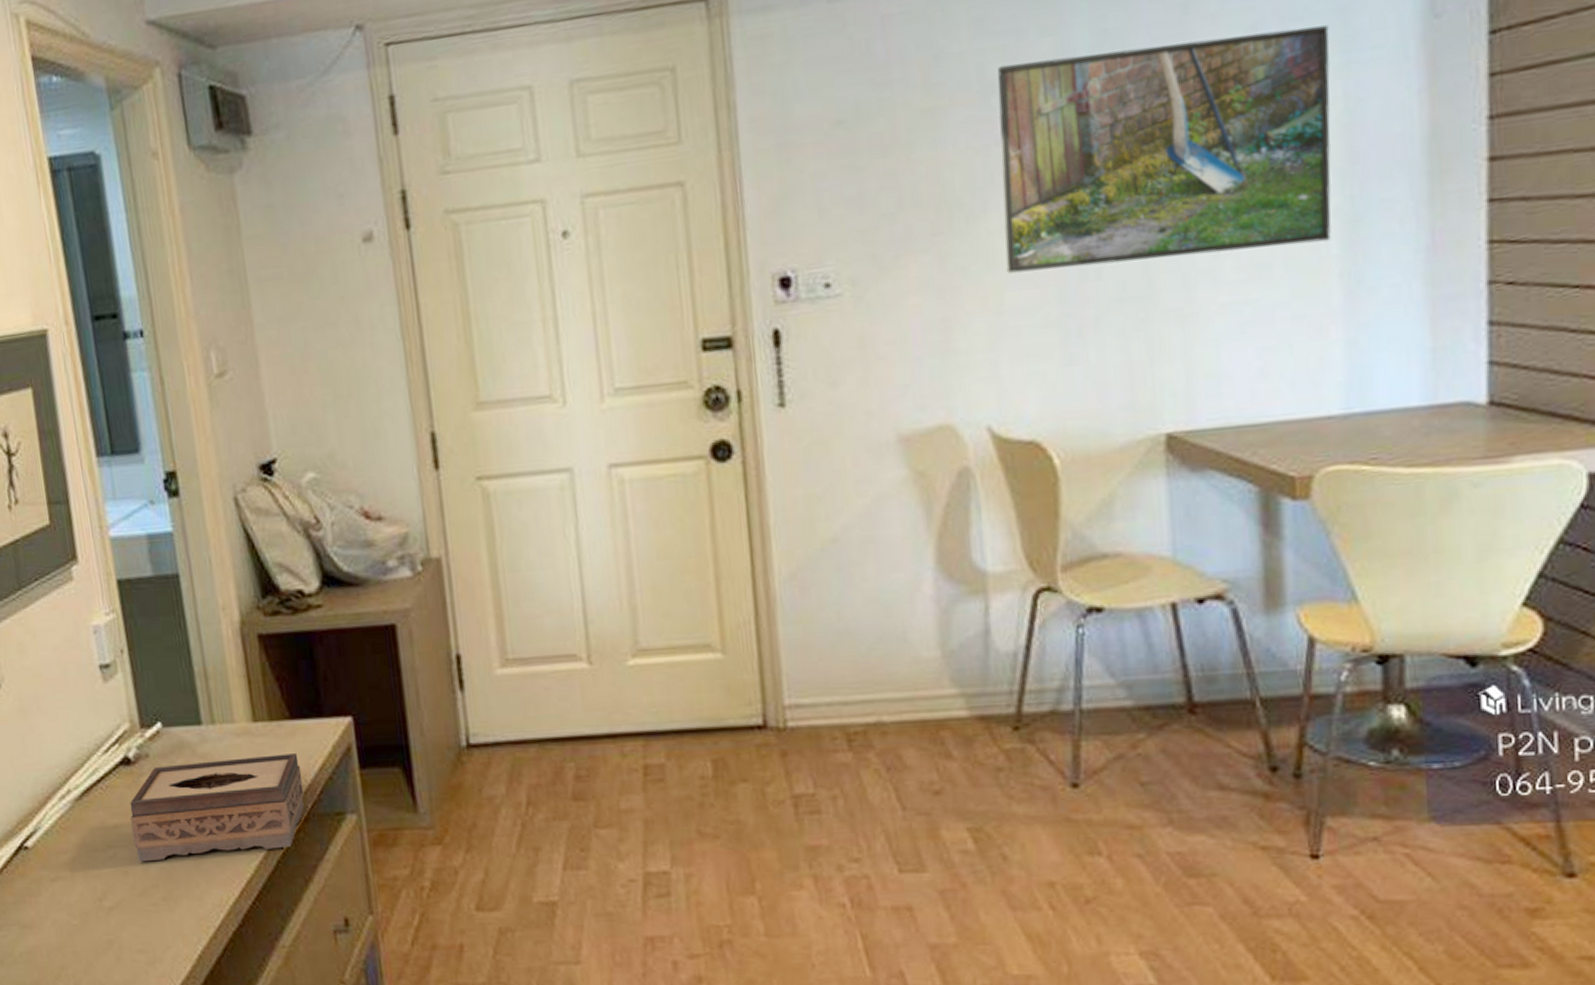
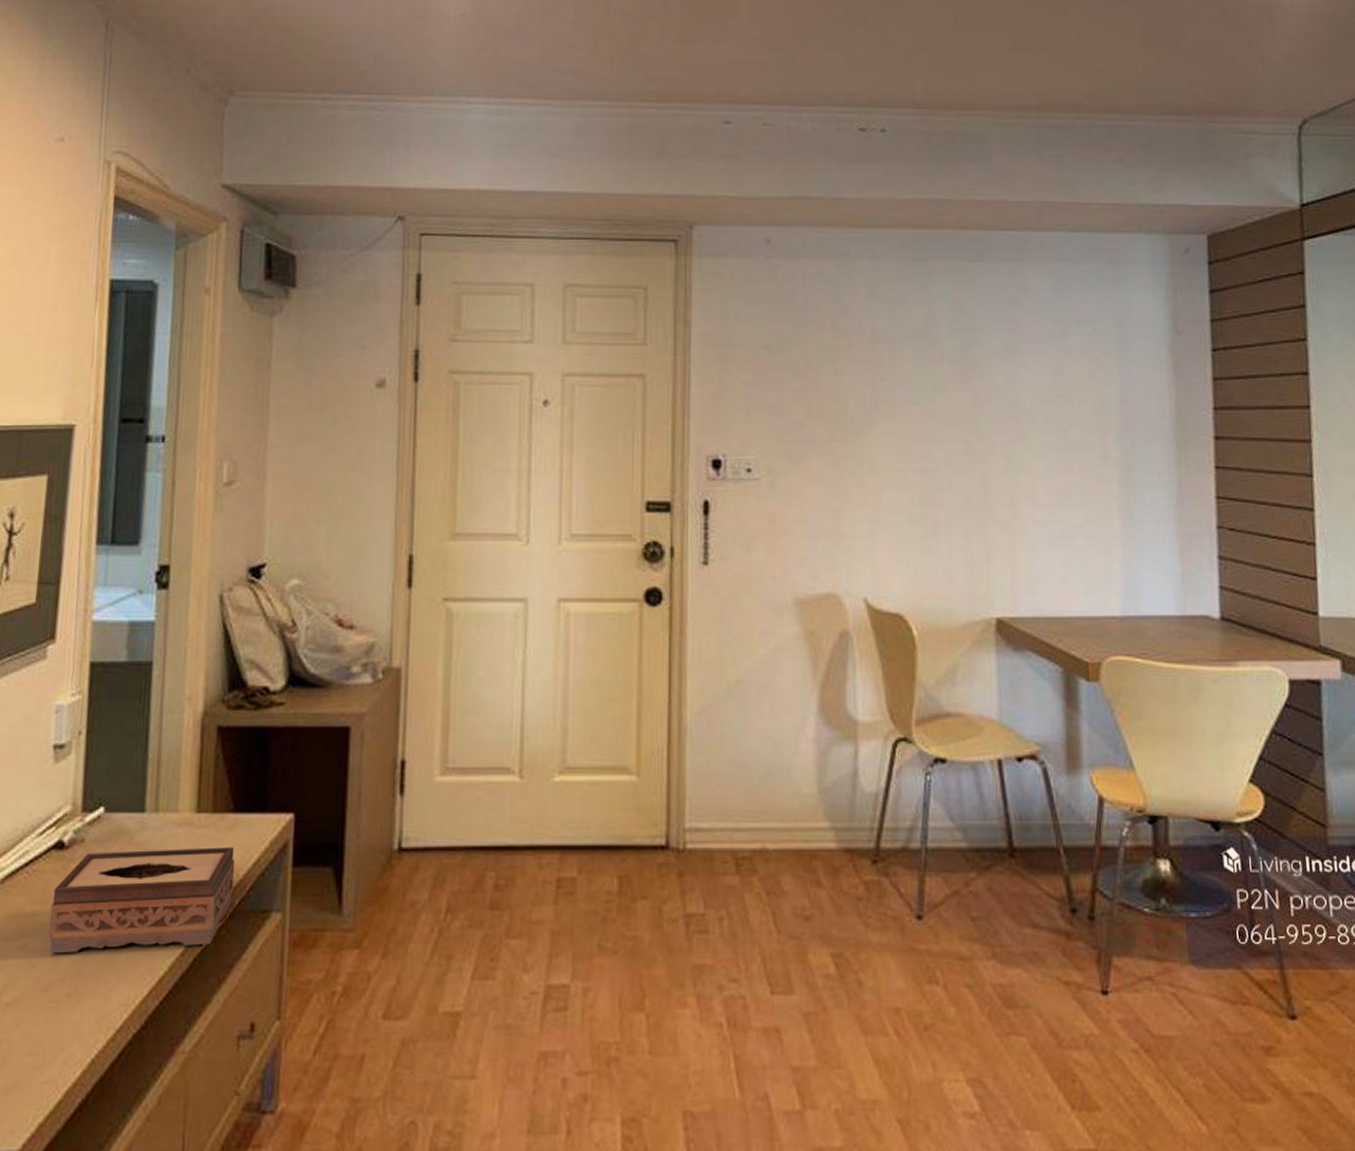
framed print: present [997,25,1331,274] -> none [883,322,1112,482]

